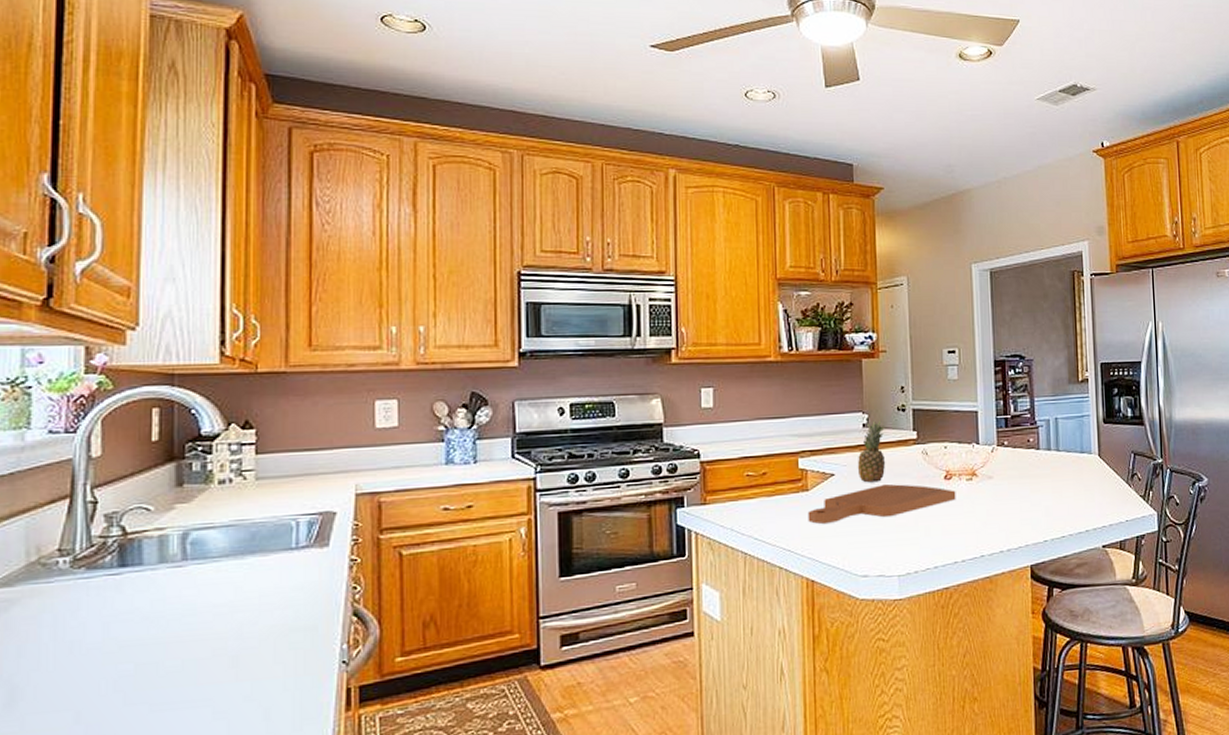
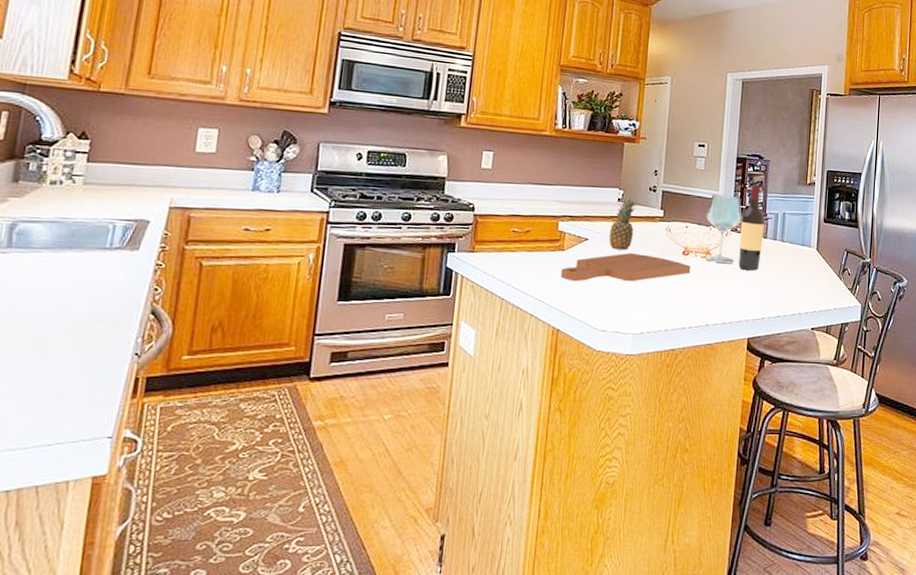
wine glass: none [966,405,1008,485] -> present [705,194,742,264]
wine bottle: none [1008,389,1036,490] -> present [738,184,765,272]

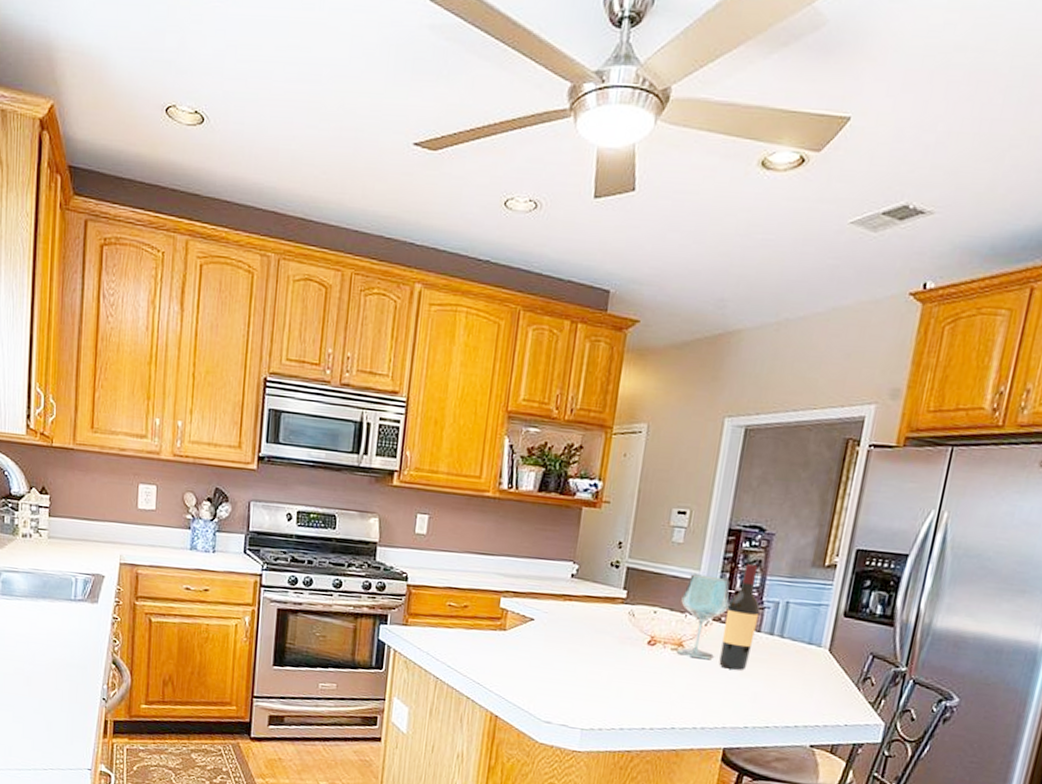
cutting board: present [560,252,691,282] -> none [501,637,658,672]
fruit: present [608,196,638,251] -> none [558,572,596,635]

